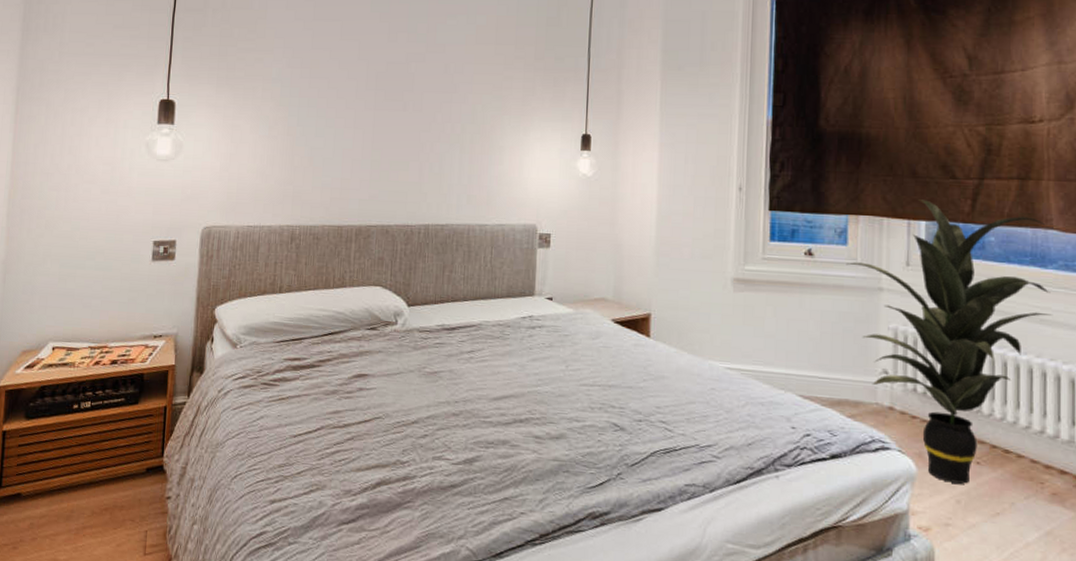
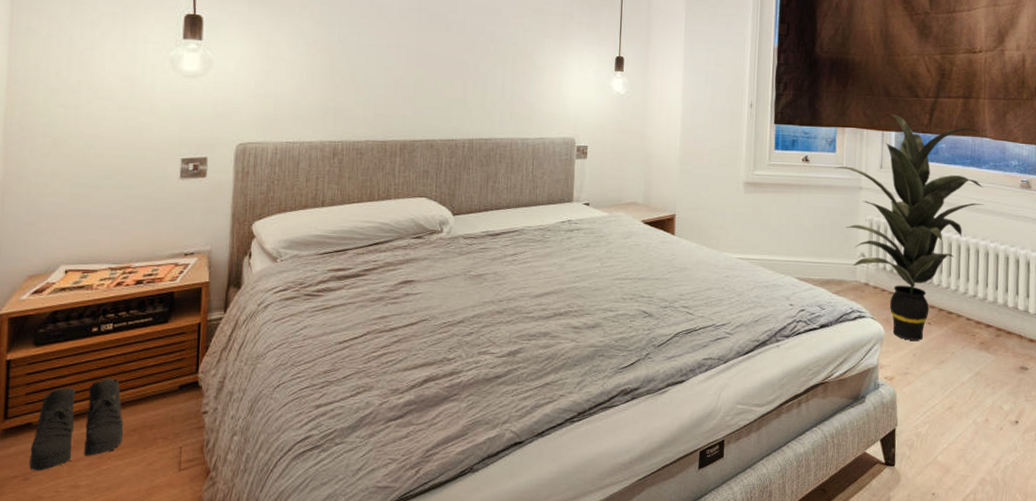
boots: none [18,455,98,542] -> present [29,378,124,471]

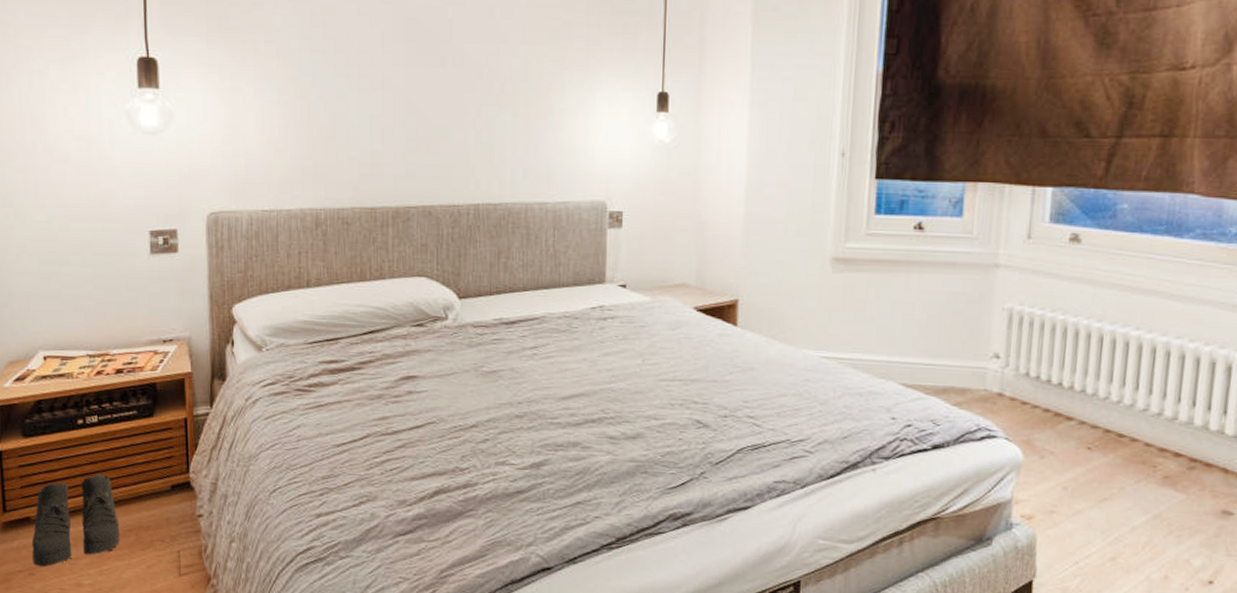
indoor plant: present [834,114,984,341] -> none [960,162,1190,470]

